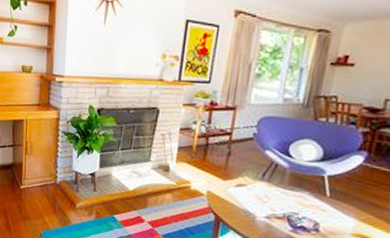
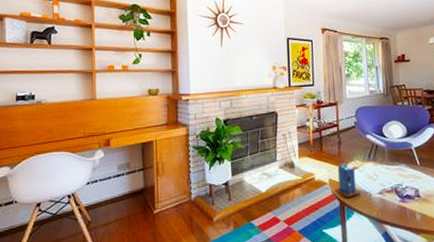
candle: none [212,176,243,215] -> present [335,162,361,197]

